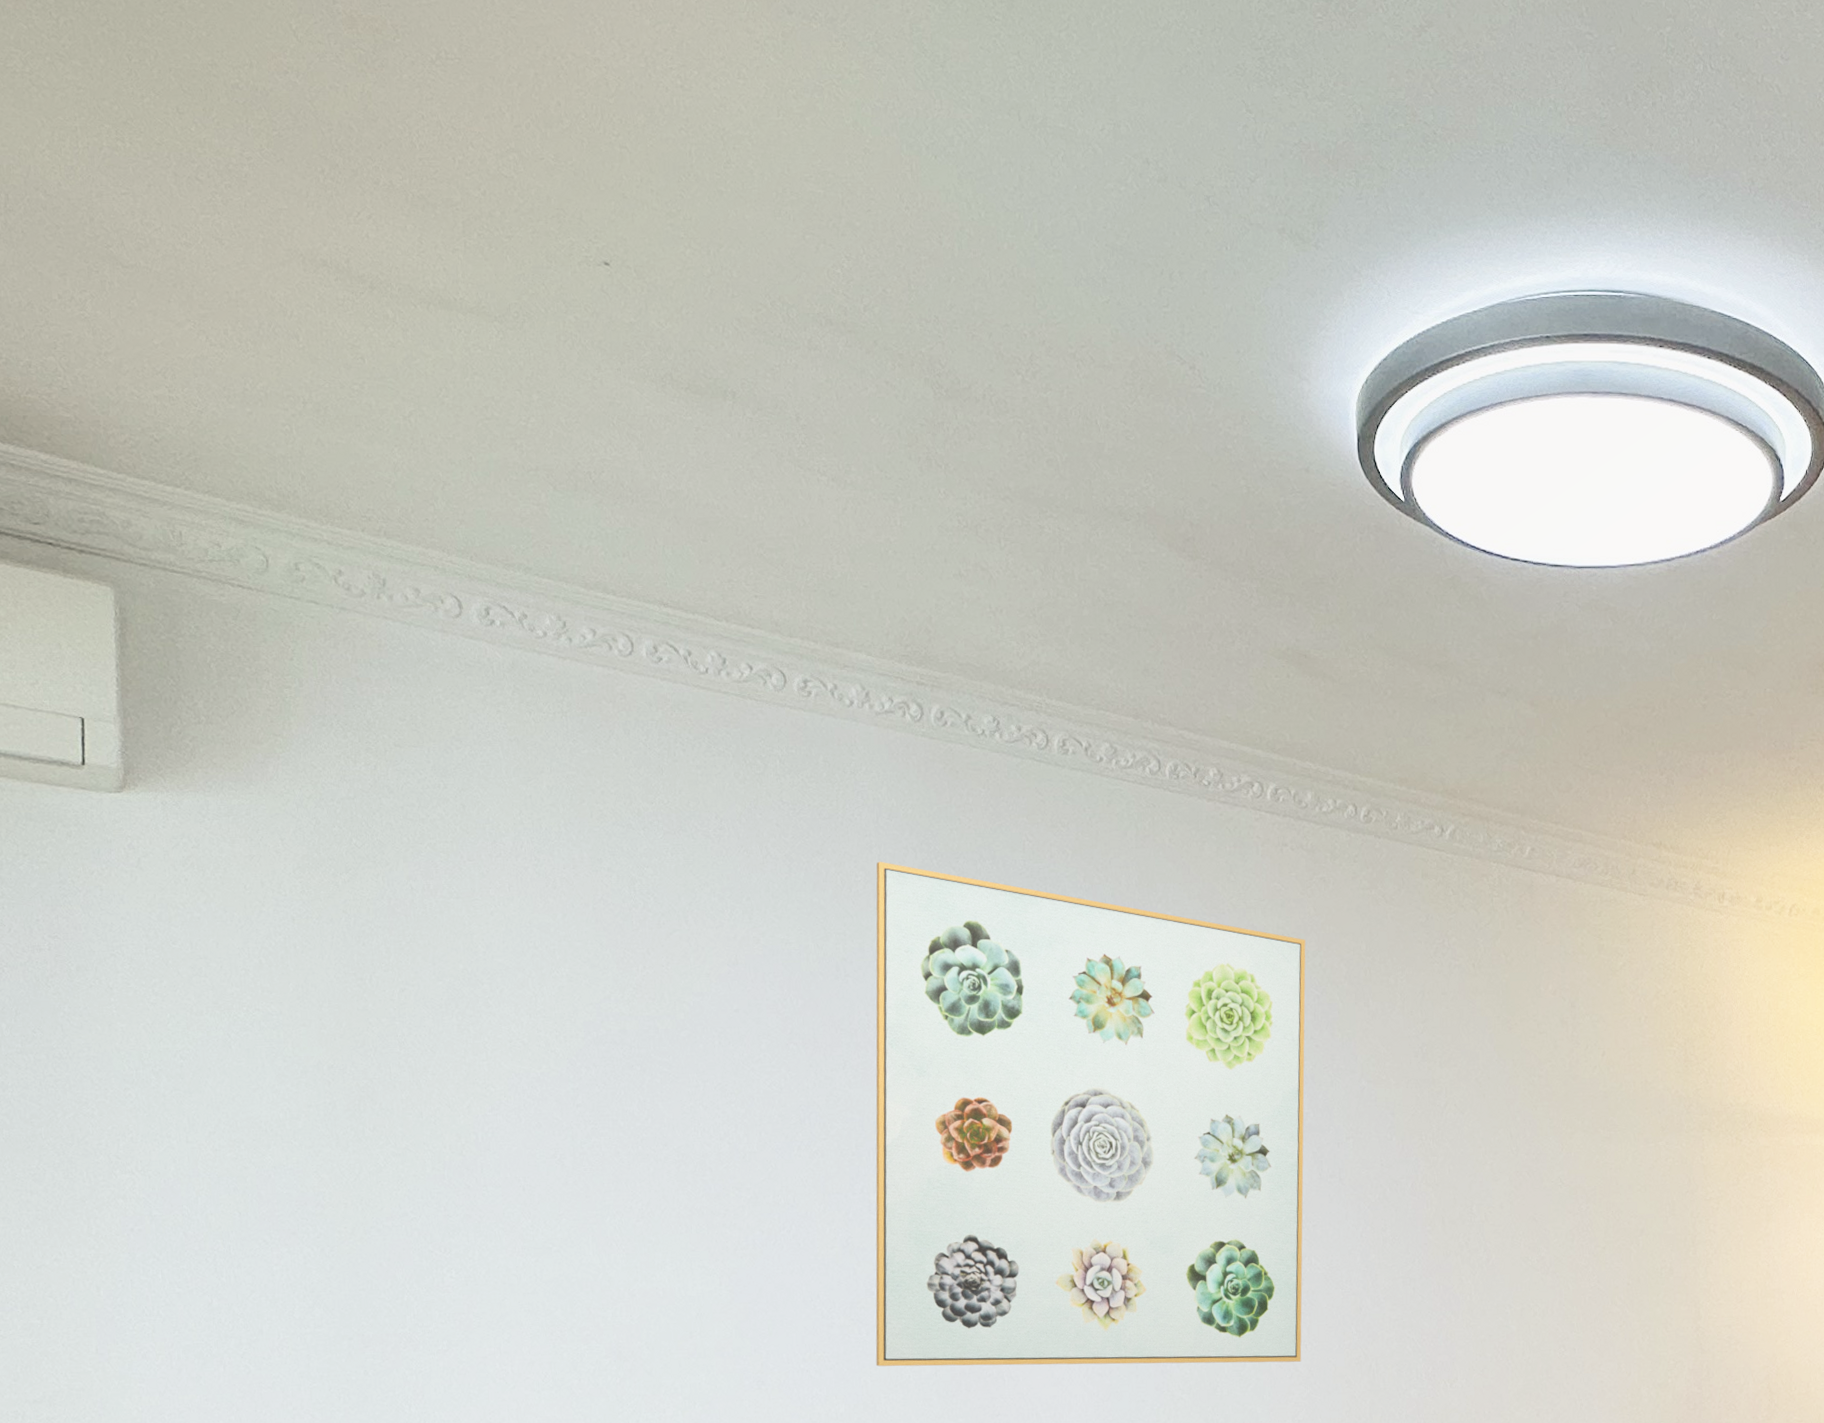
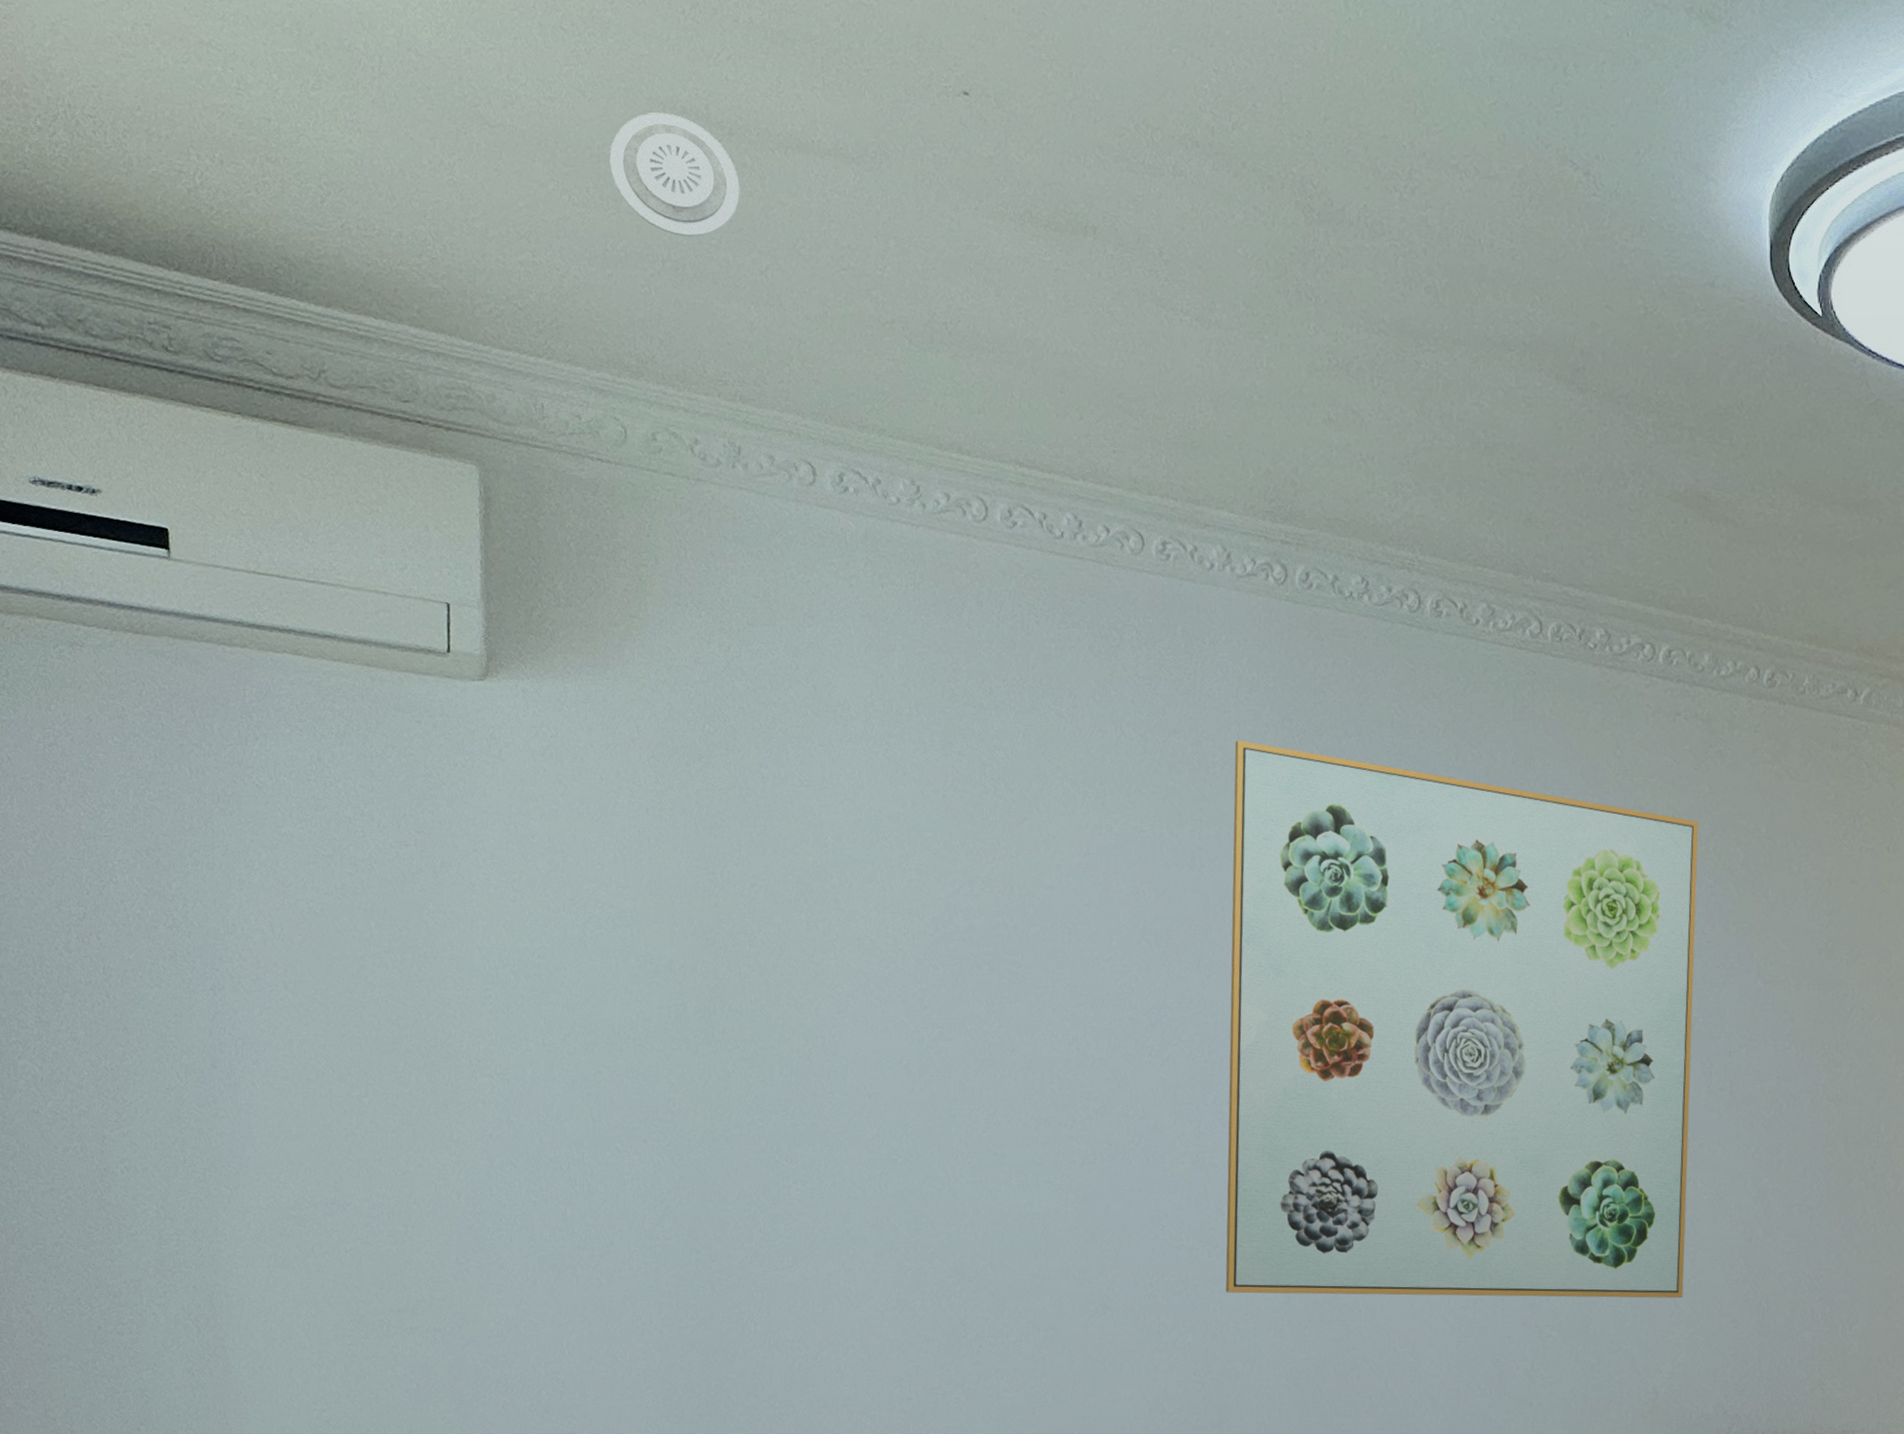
smoke detector: none [248,263,382,381] -> present [609,112,740,237]

